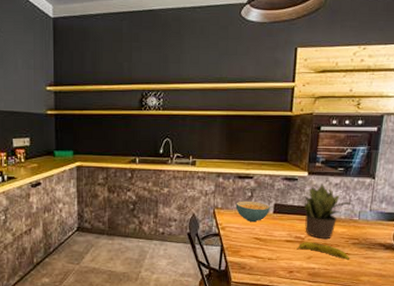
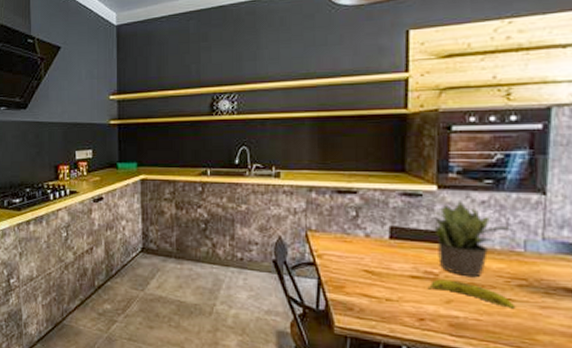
cereal bowl: present [235,201,271,222] -> none [335,221,385,250]

